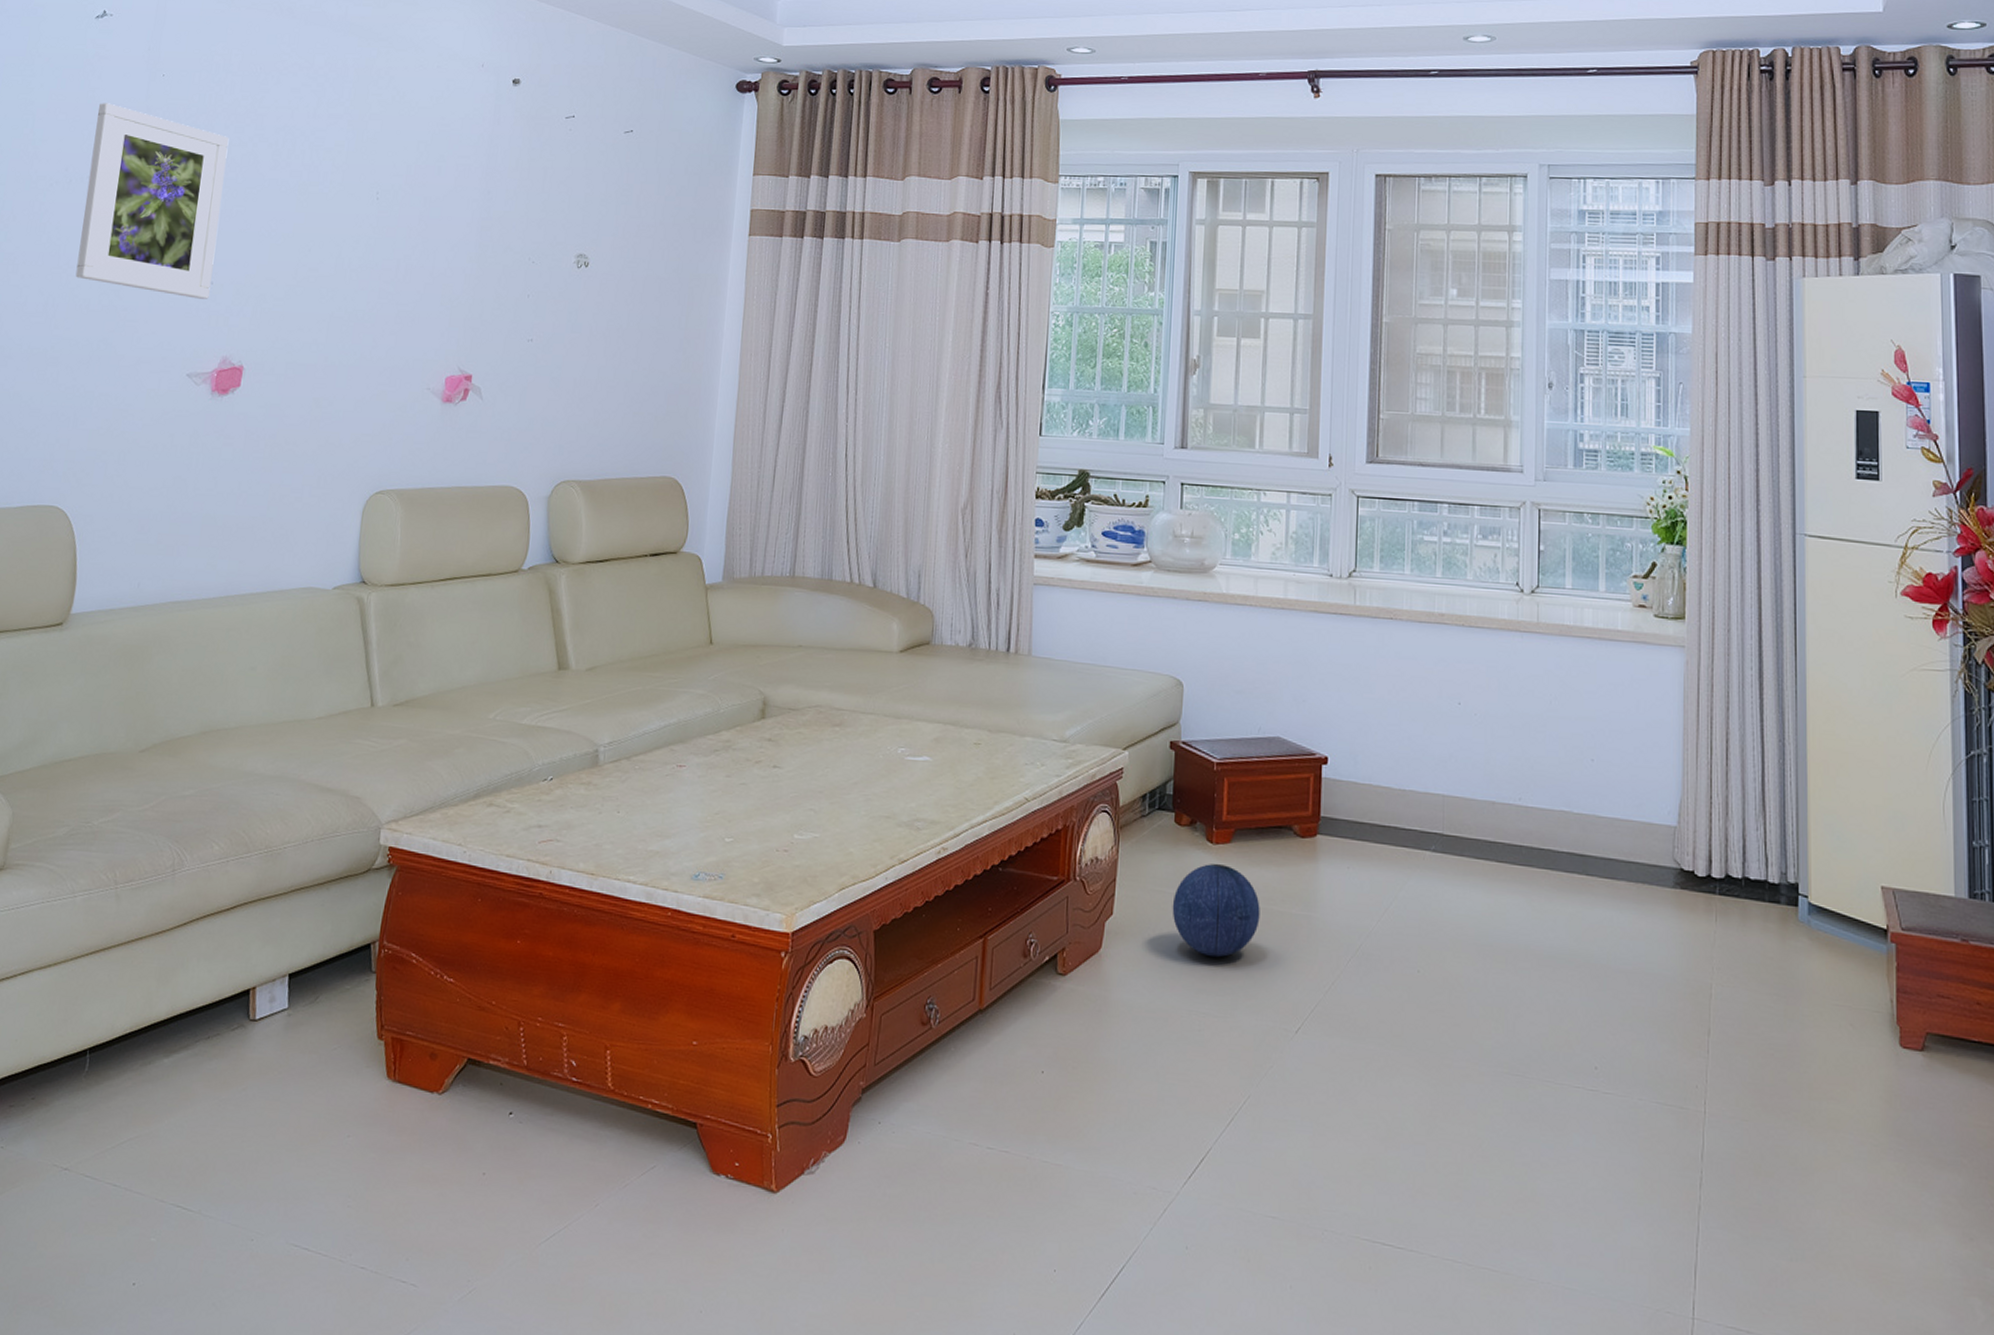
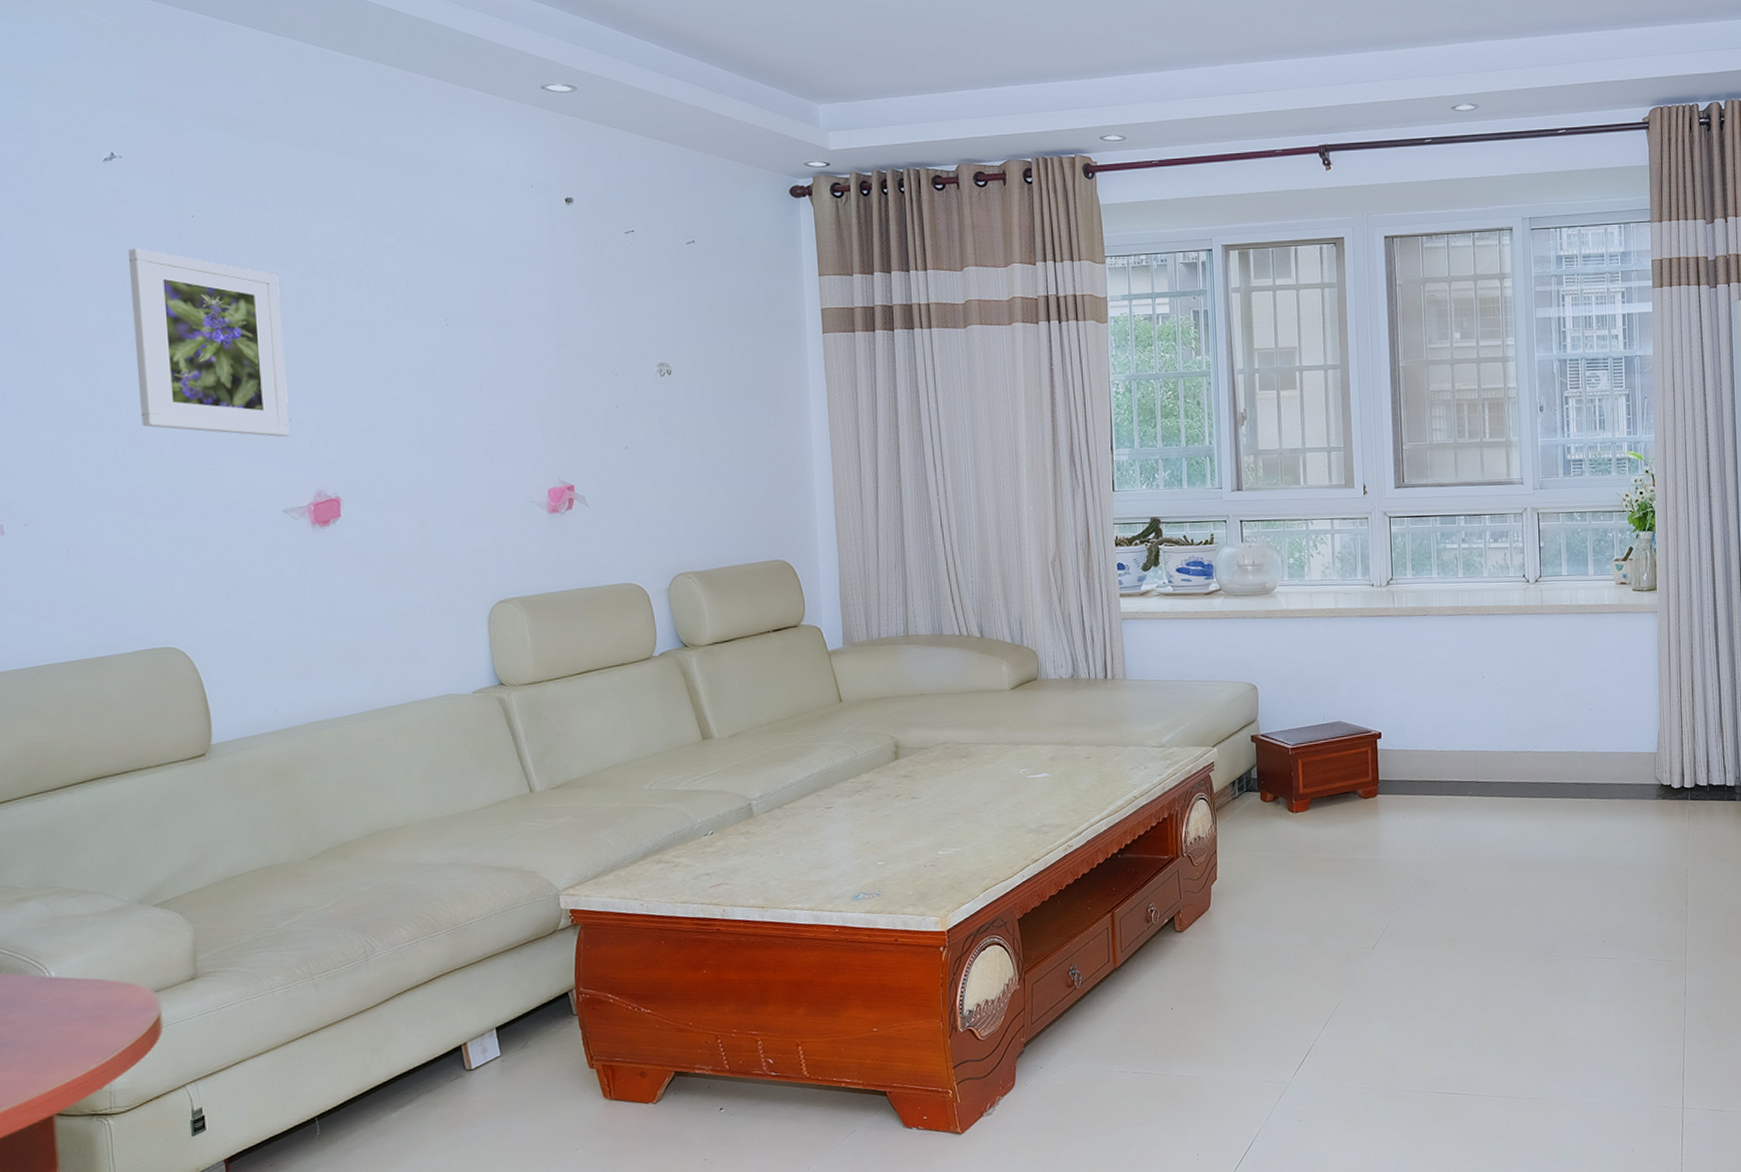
ball: present [1172,863,1260,958] -> none [1265,827,1337,901]

